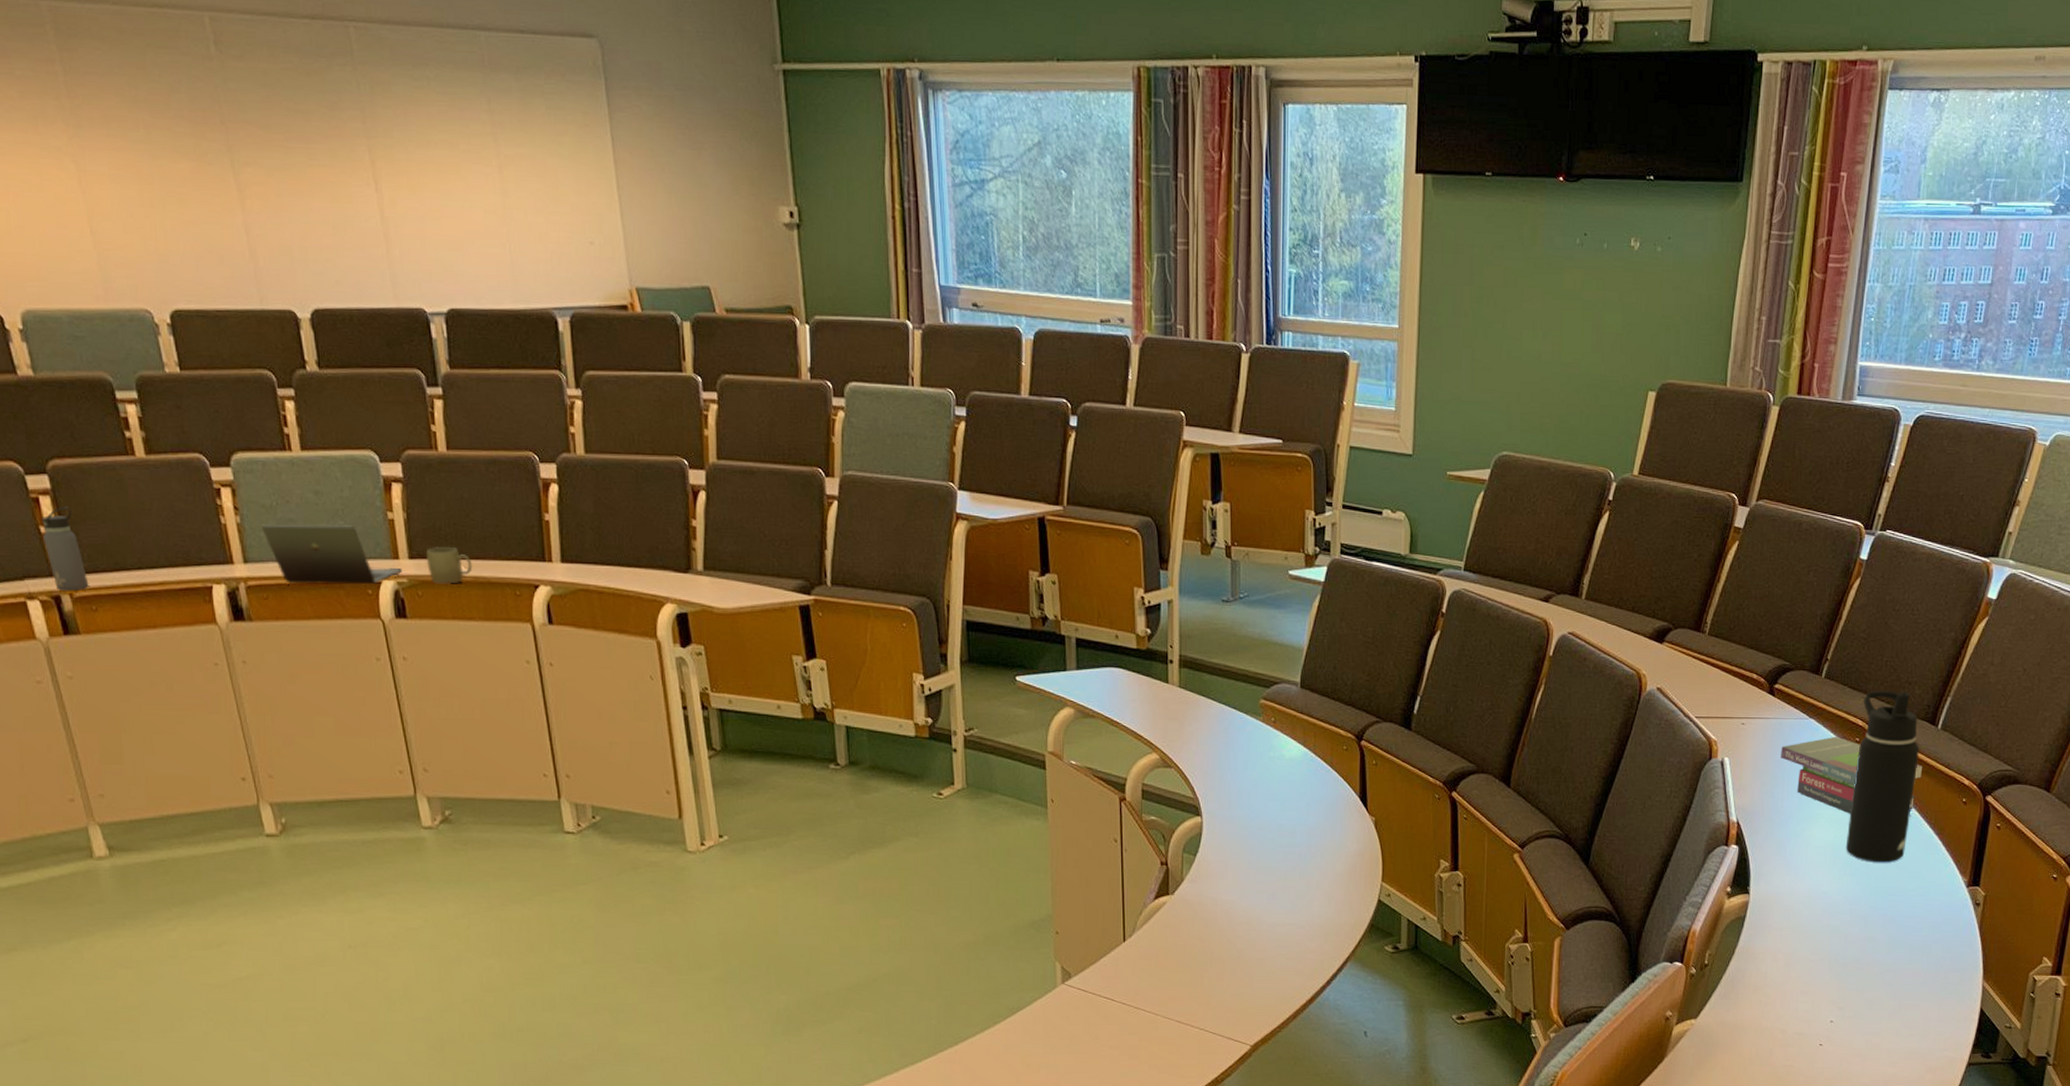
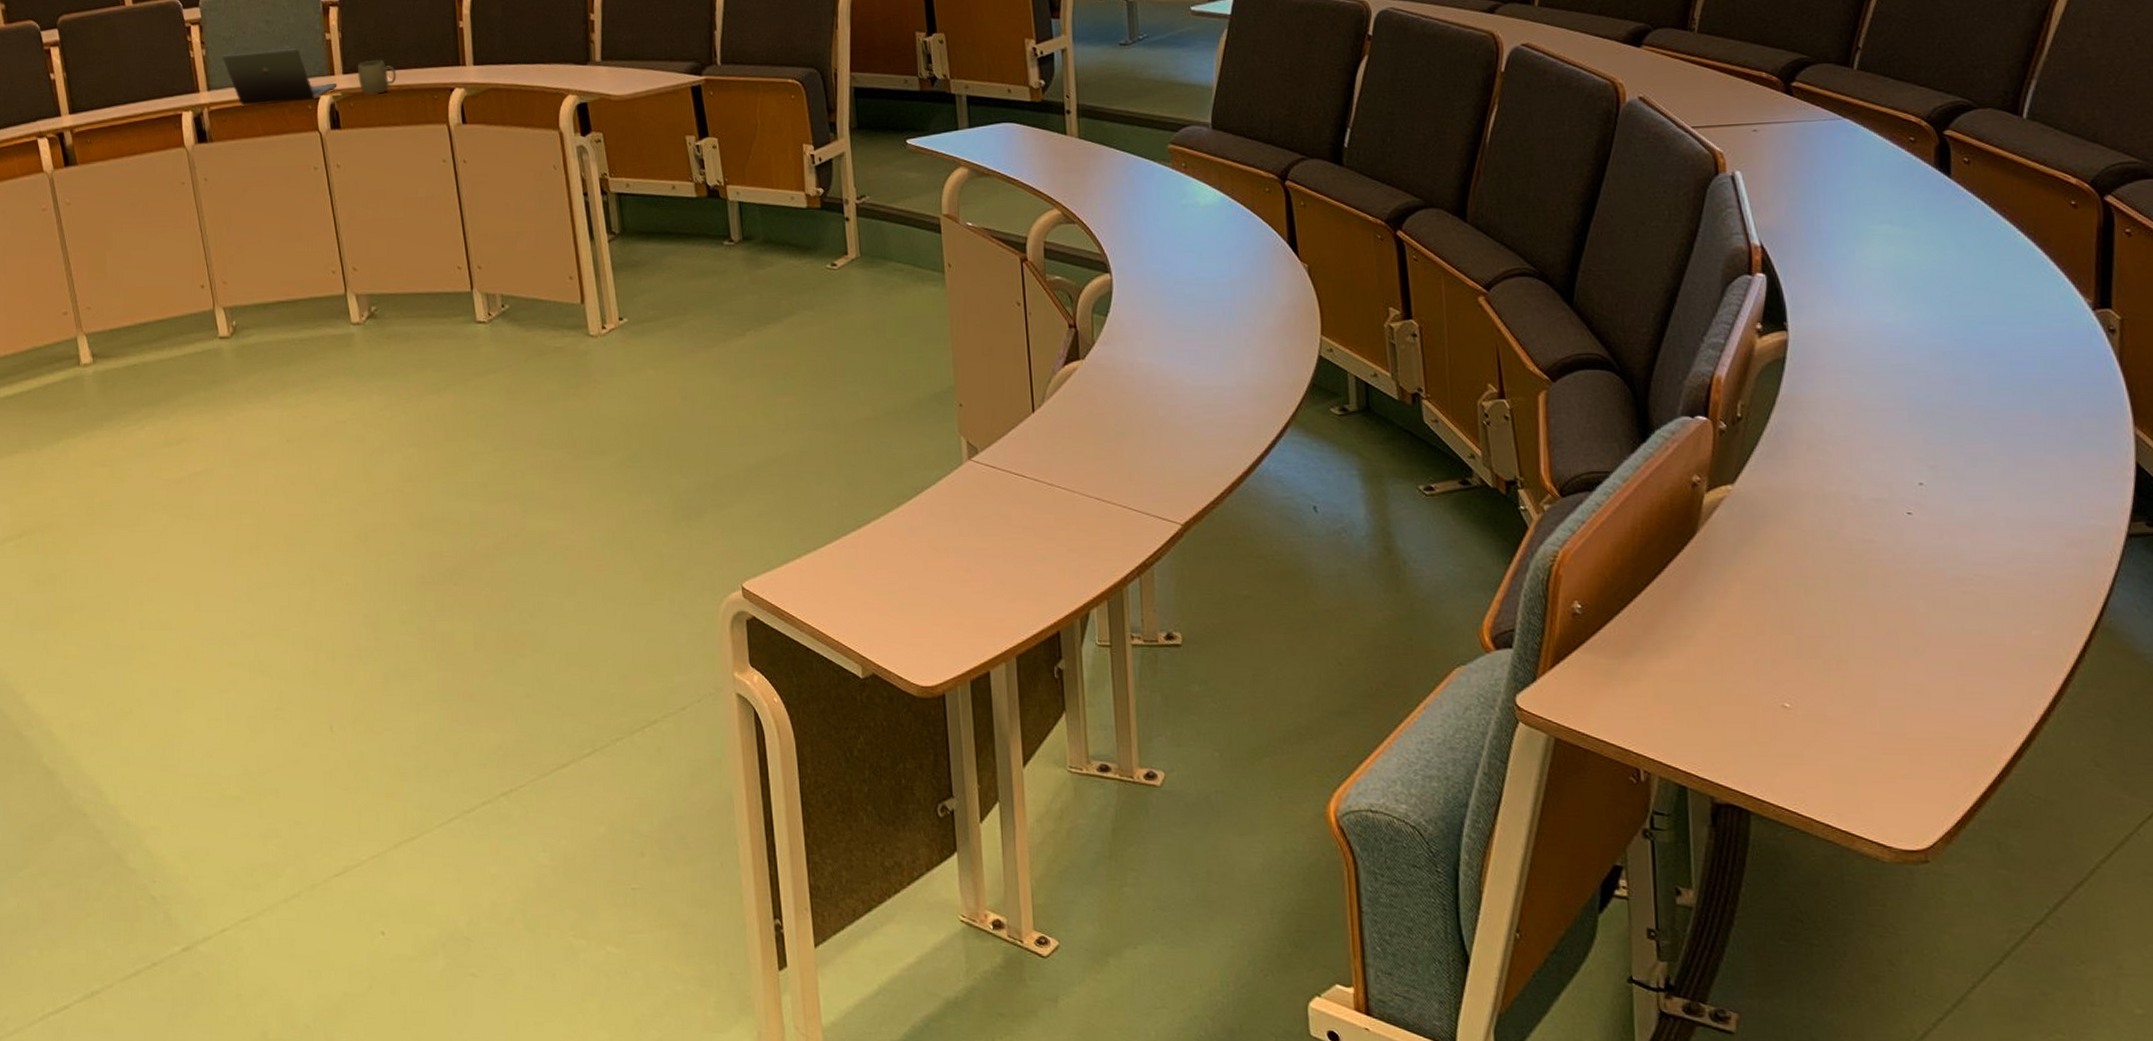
water bottle: present [41,506,89,592] -> none [51,54,86,129]
books: present [1781,736,1923,814] -> none [1809,136,2009,228]
water bottle: present [1845,690,1919,863] -> none [1911,78,2001,285]

